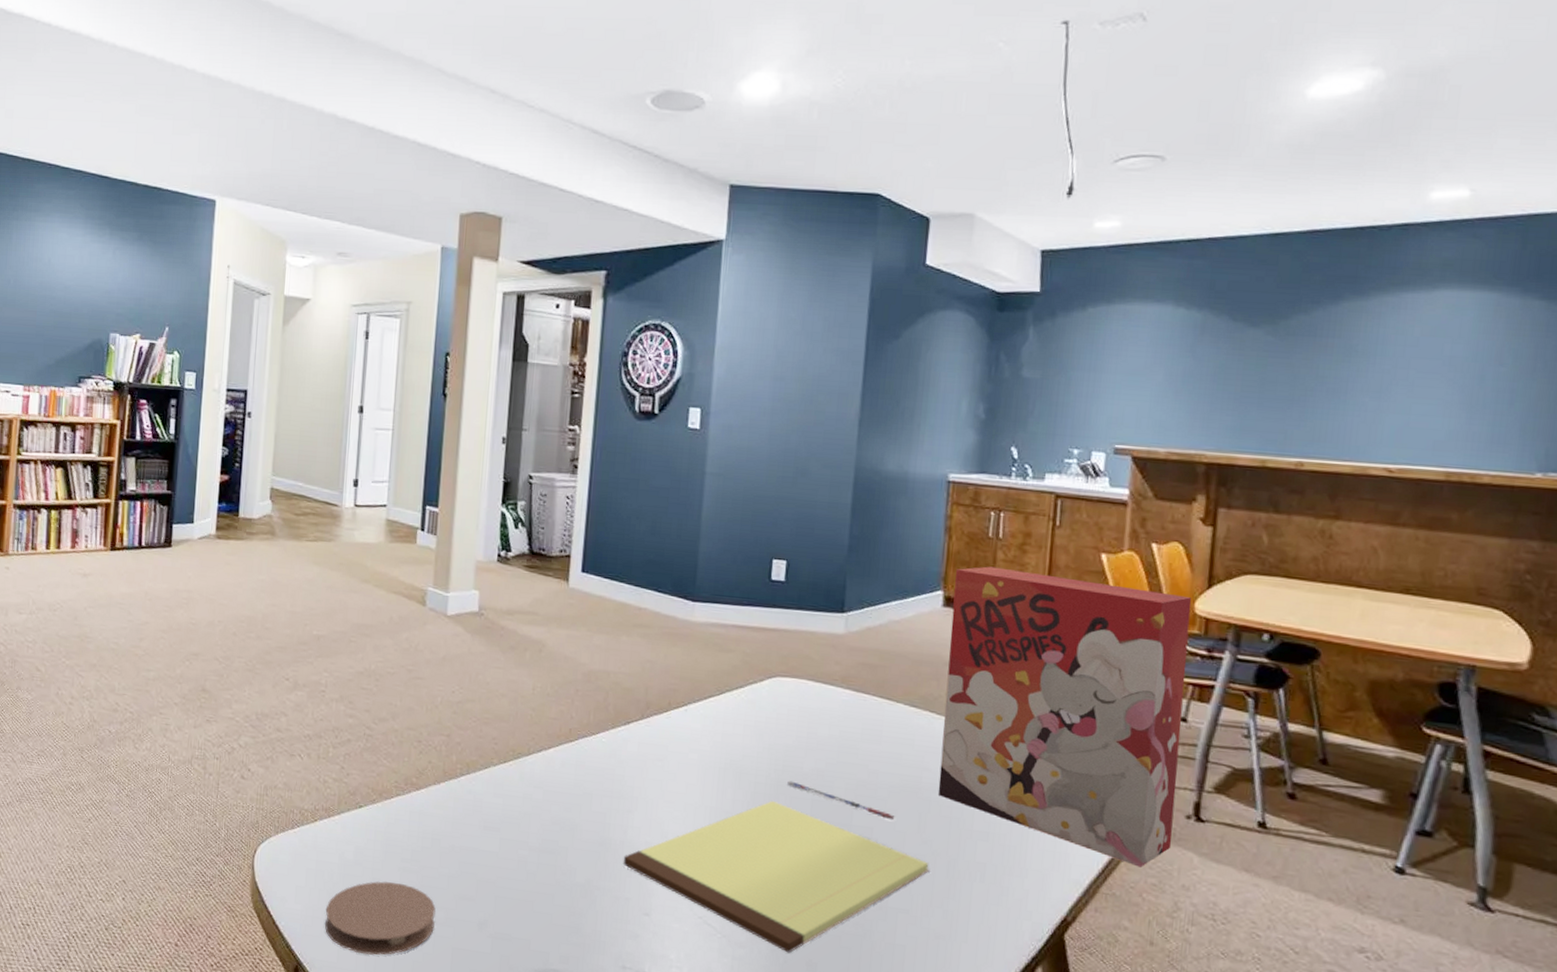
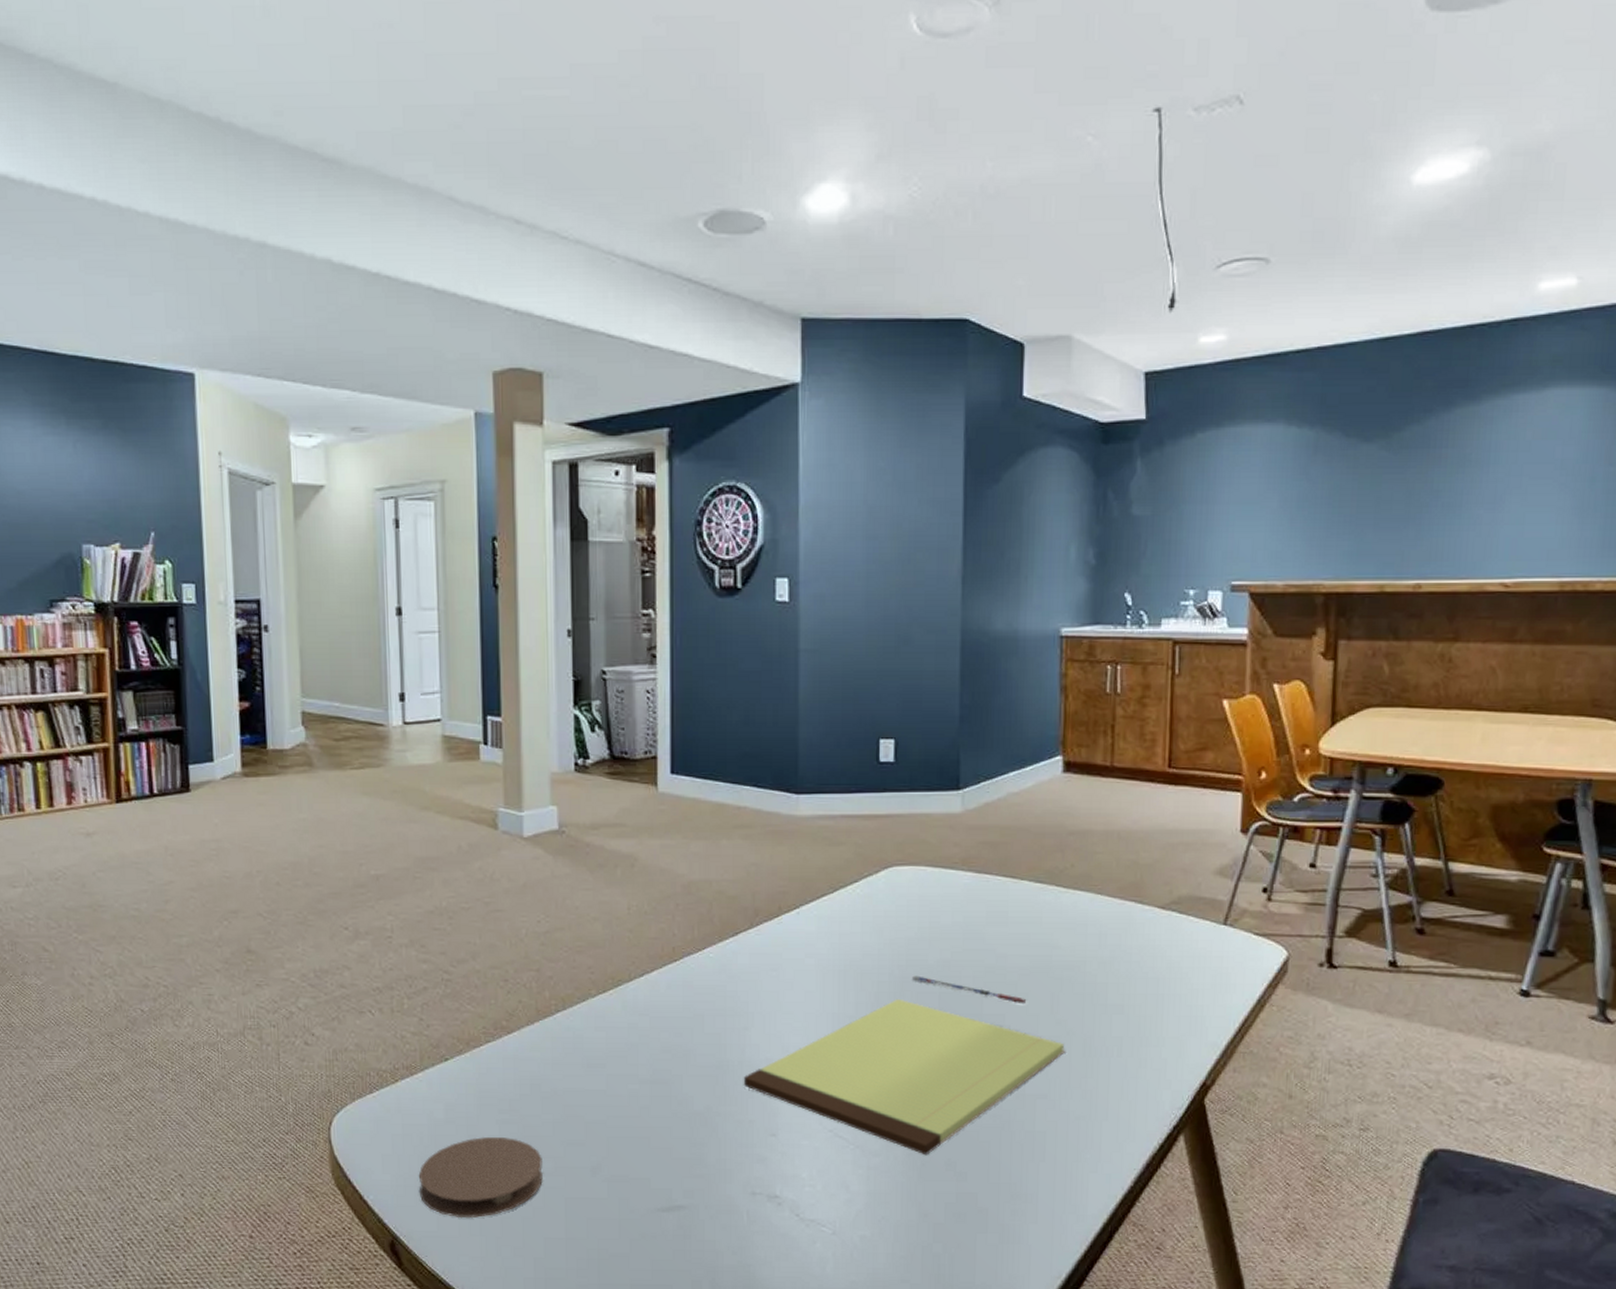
cereal box: present [938,566,1192,868] -> none [1069,725,1316,1021]

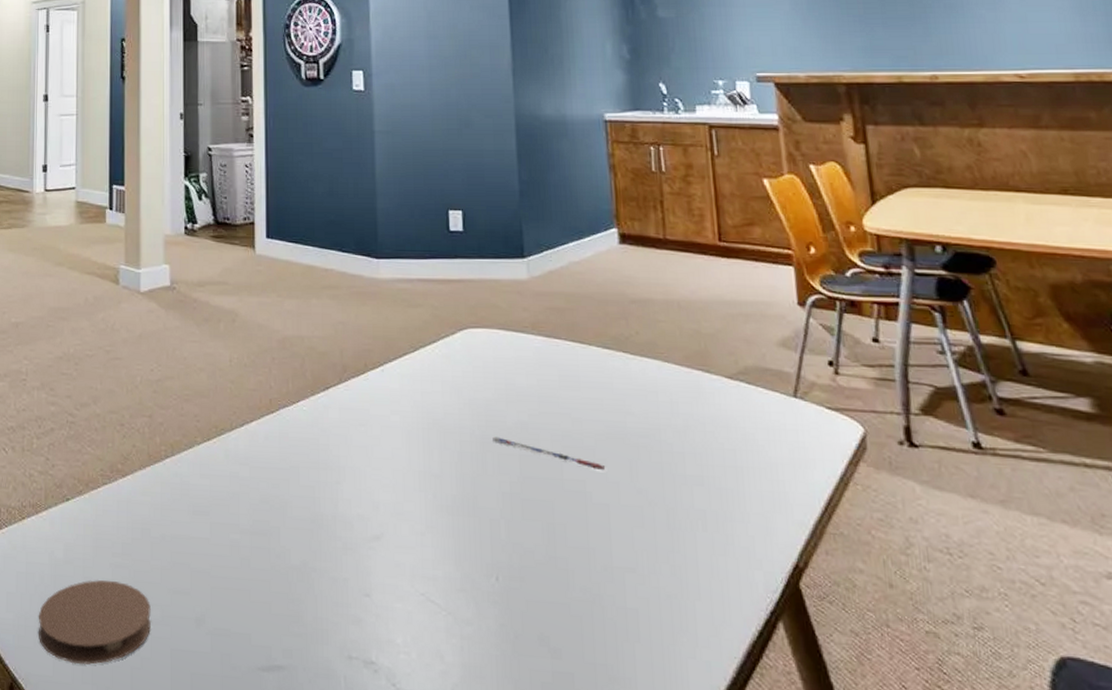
notepad: present [743,998,1066,1156] -> none [337,459,650,628]

